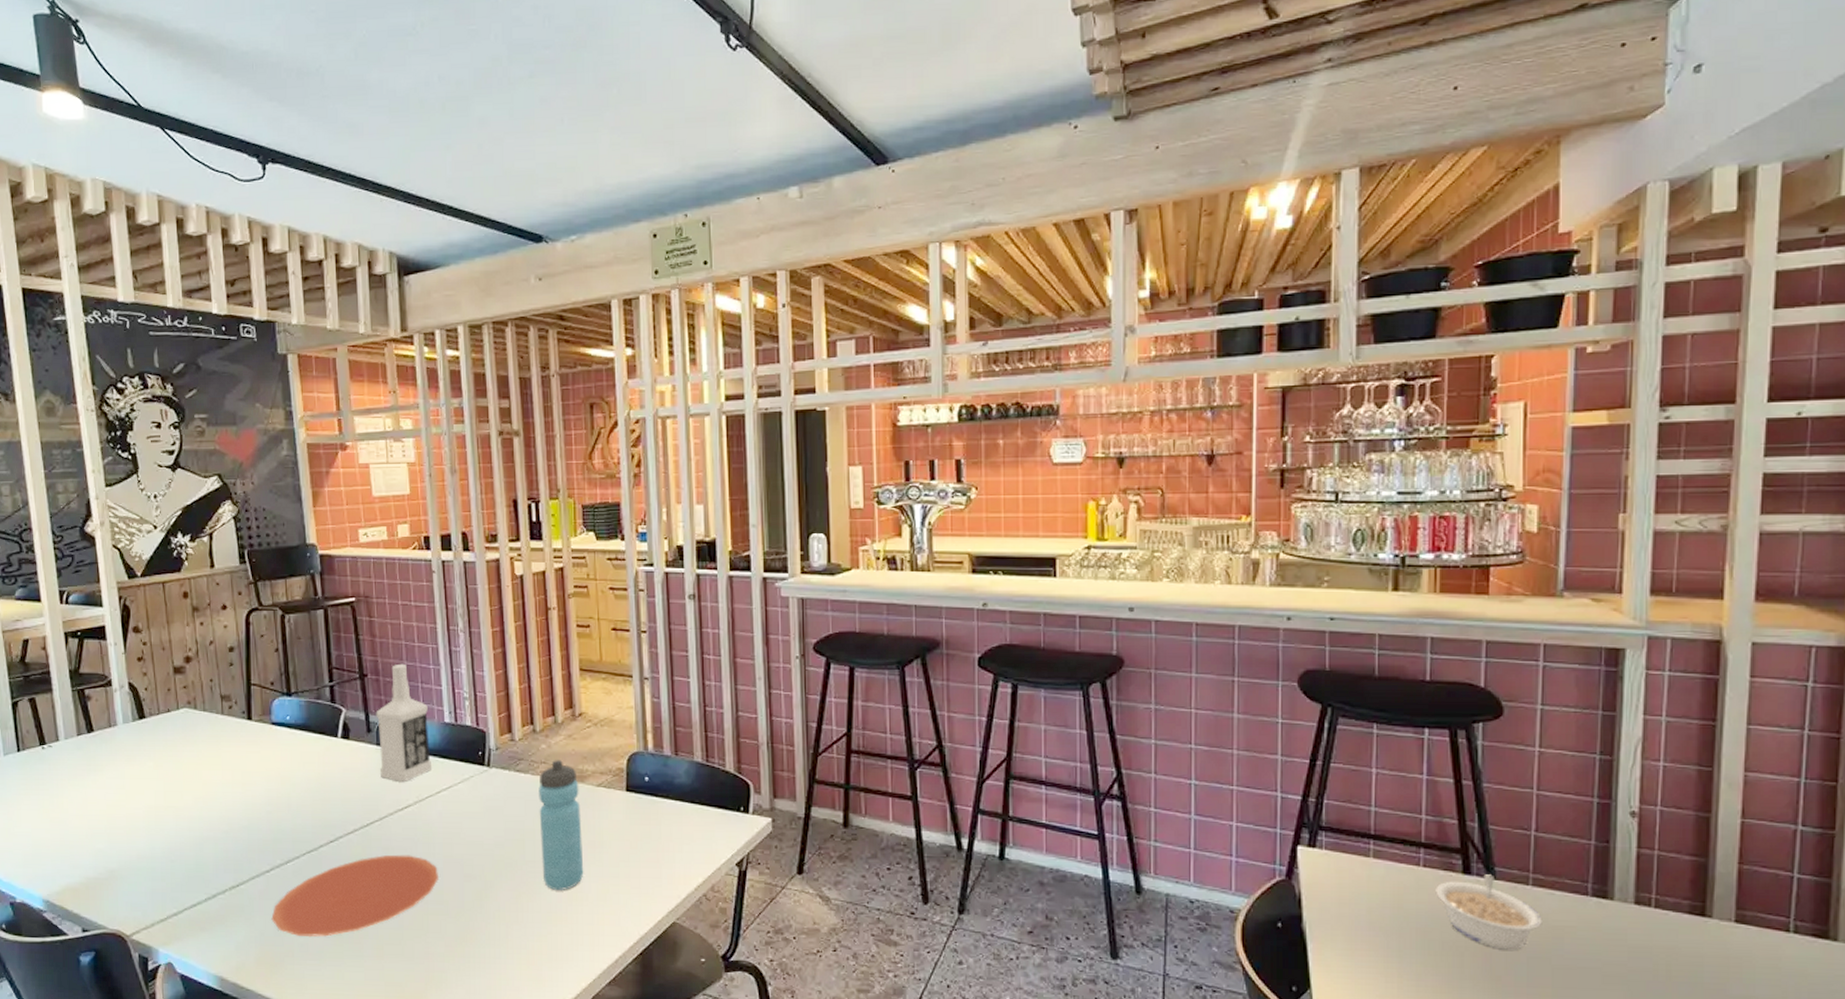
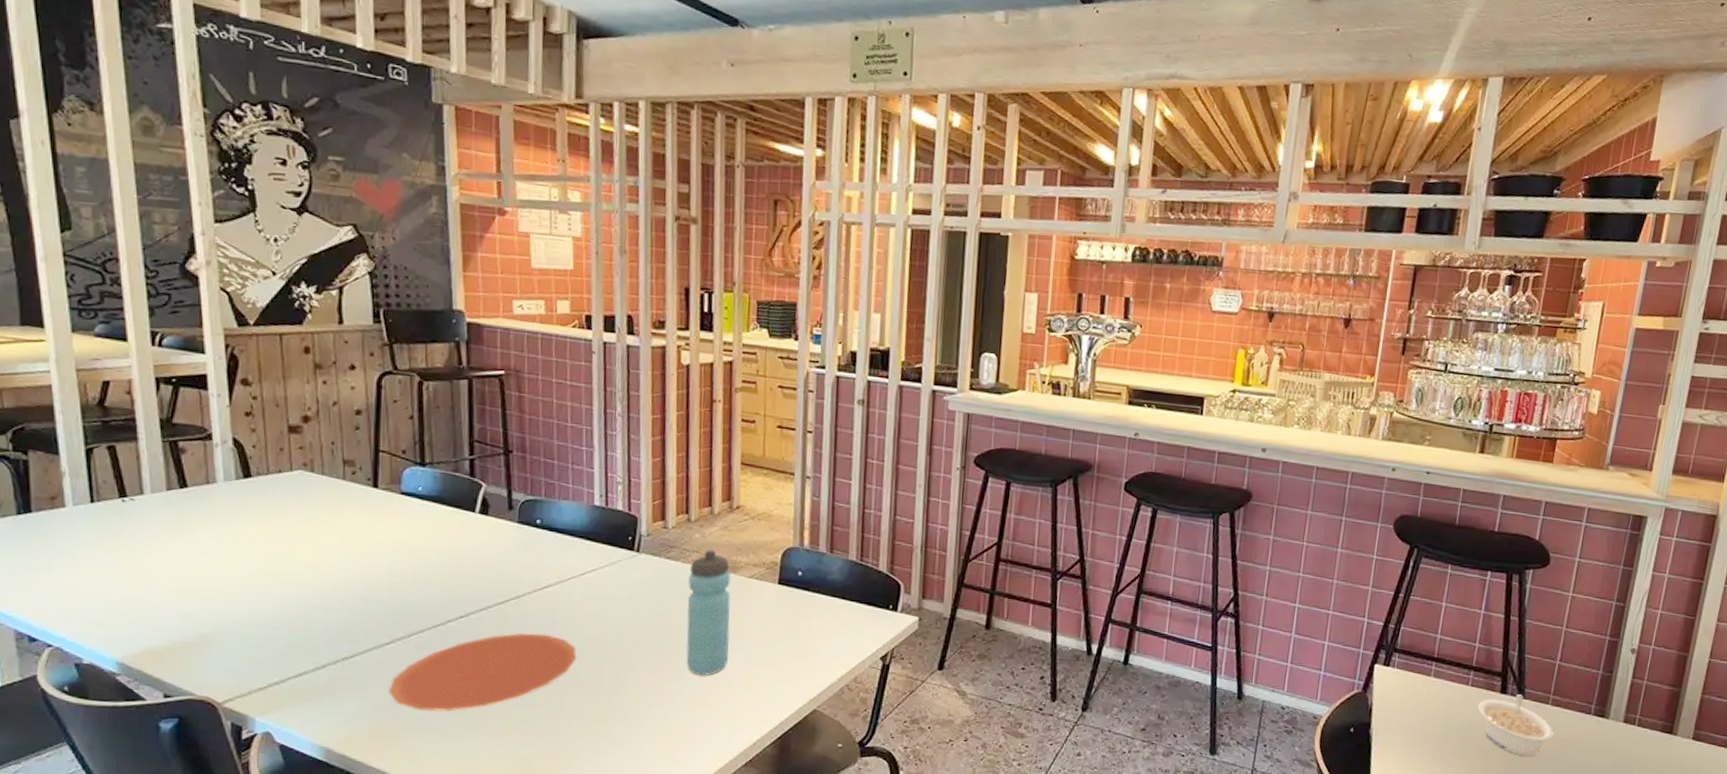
vodka: present [376,663,433,783] -> none [519,442,578,563]

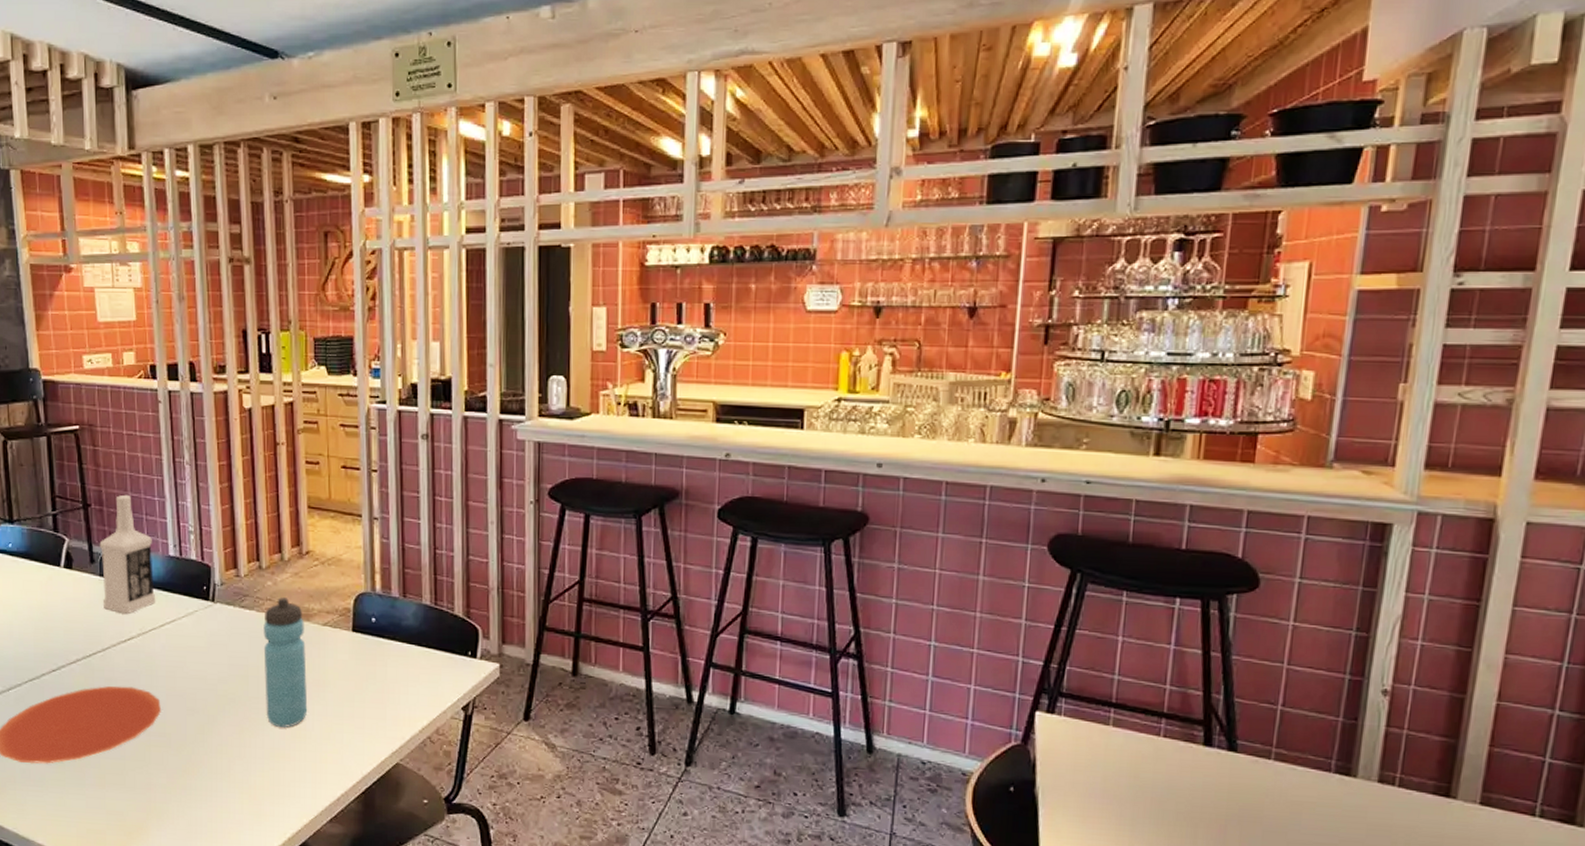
vodka: none [519,442,578,563] -> present [99,494,156,615]
legume: present [1477,694,1555,757] -> none [1174,747,1282,823]

